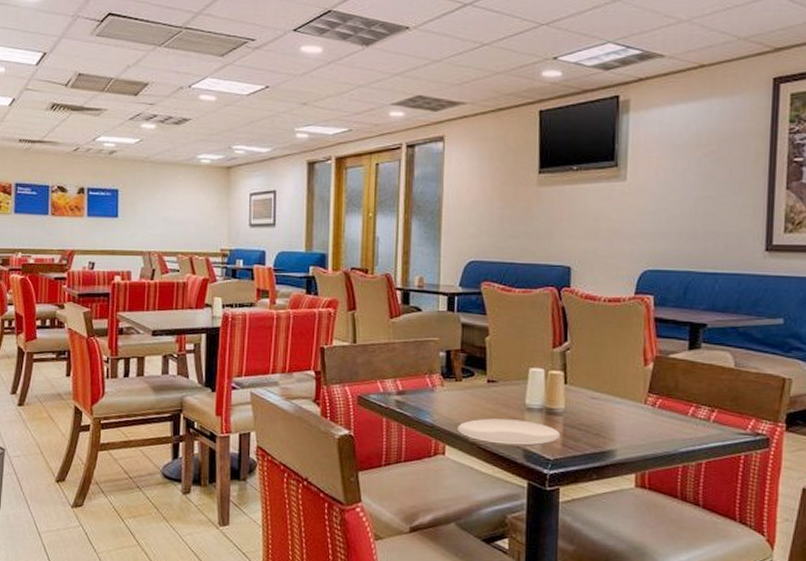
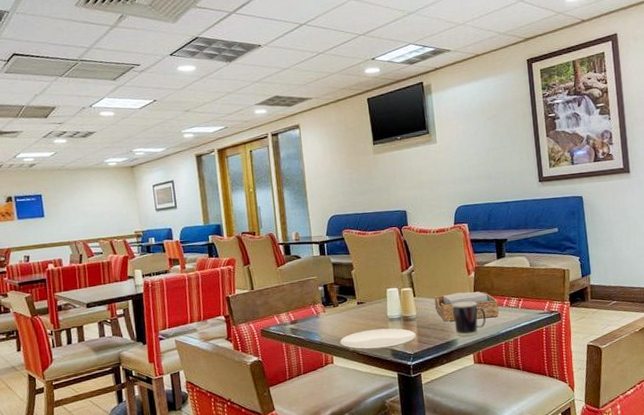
napkin holder: none [591,387,682,429] -> present [434,291,499,322]
mug: none [614,400,662,449] -> present [451,301,487,337]

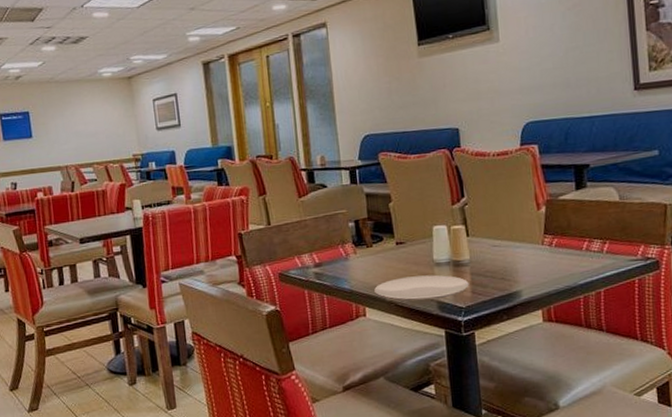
napkin holder: present [434,291,499,322] -> none [492,231,577,268]
mug: present [451,301,487,337] -> none [515,243,560,288]

